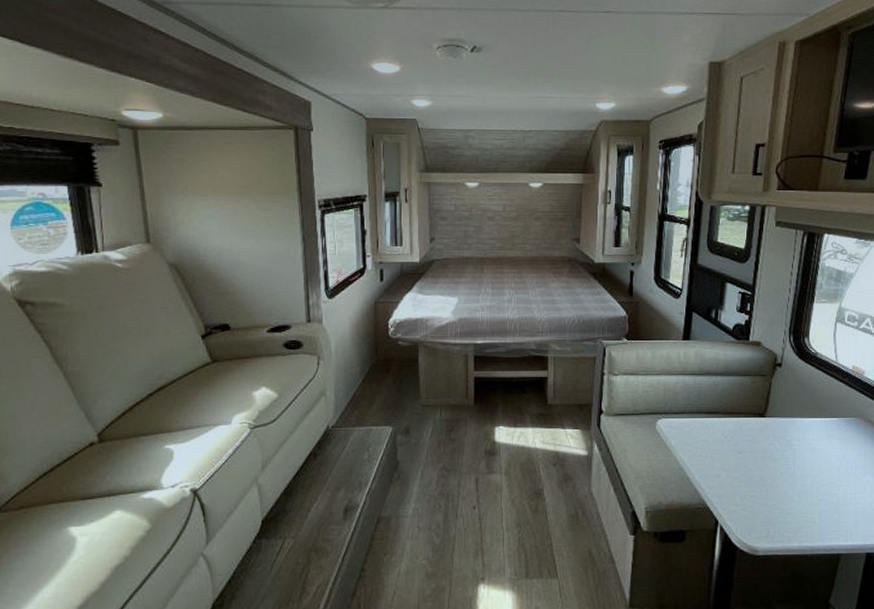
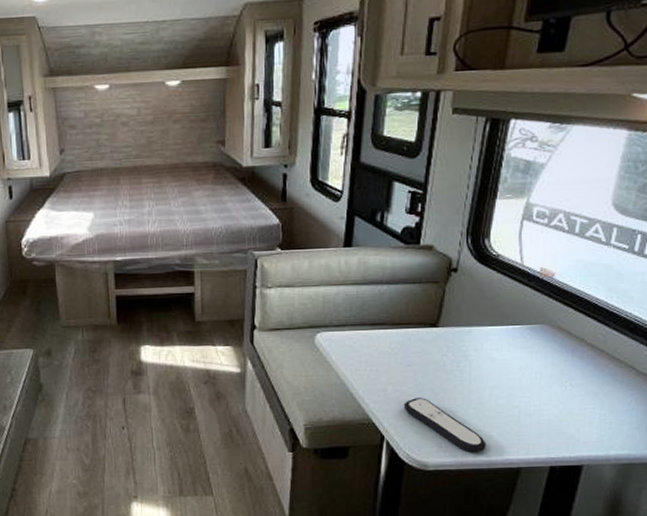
remote control: none [735,484,810,538] -> present [403,398,486,453]

